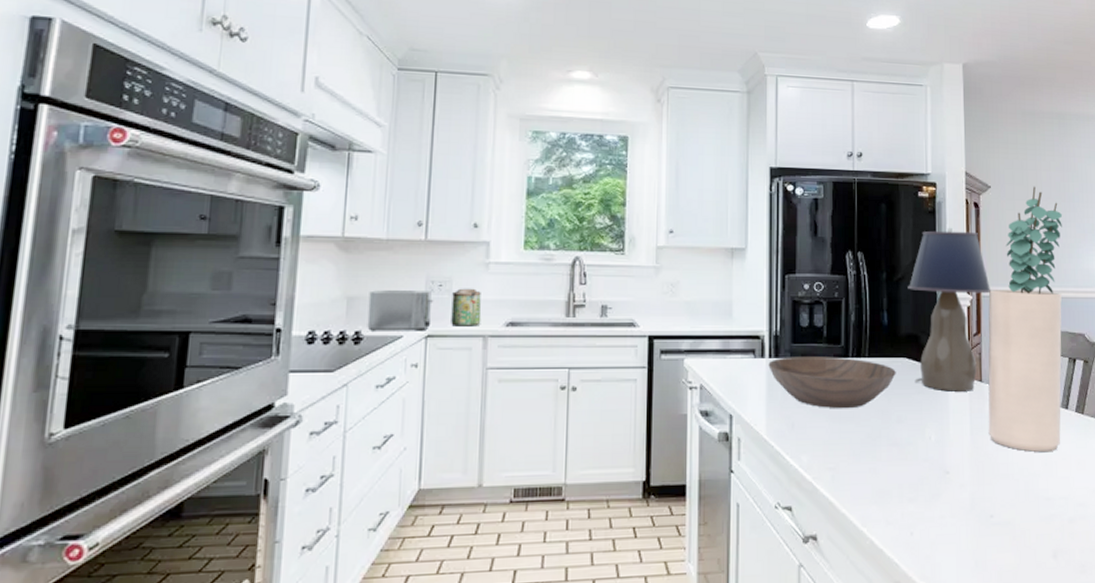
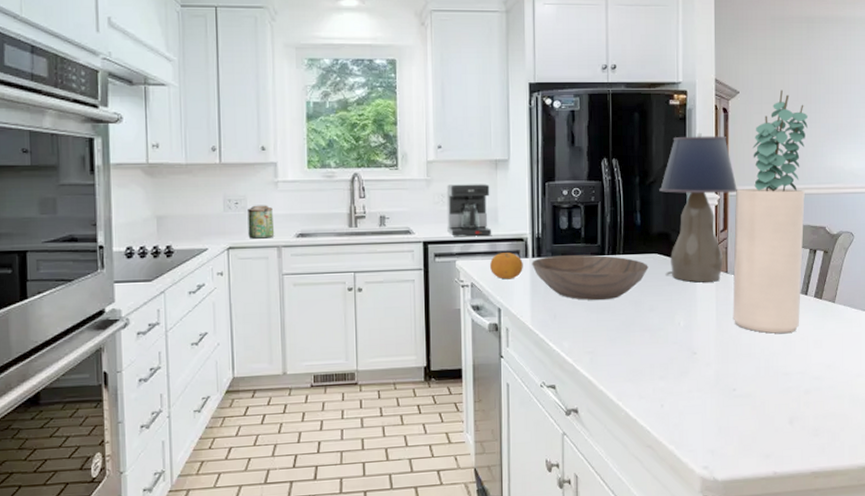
toaster: present [367,290,434,331] -> none [175,208,232,245]
coffee maker: none [676,273,726,331] -> present [446,184,492,237]
fruit: none [722,351,759,382] -> present [490,252,523,280]

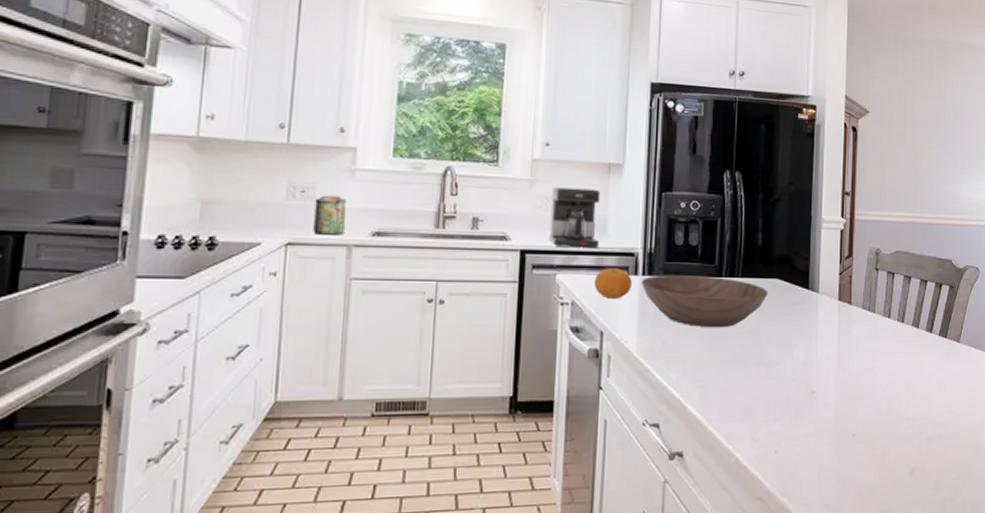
table lamp: present [659,132,738,283] -> none [783,150,865,313]
vase: present [732,90,808,334] -> none [855,112,936,373]

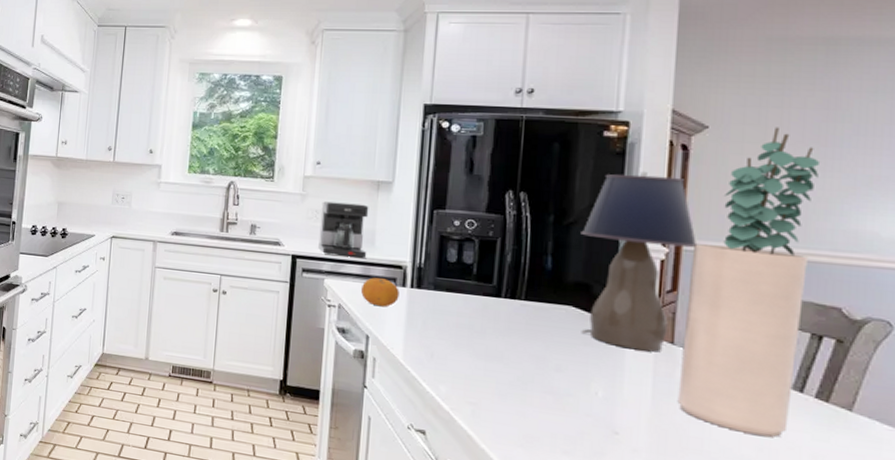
canister: present [313,195,346,235] -> none [130,201,153,233]
bowl: present [641,275,768,328] -> none [409,289,558,349]
table lamp: none [783,150,865,313] -> present [581,171,698,352]
vase: none [855,112,936,373] -> present [677,127,819,437]

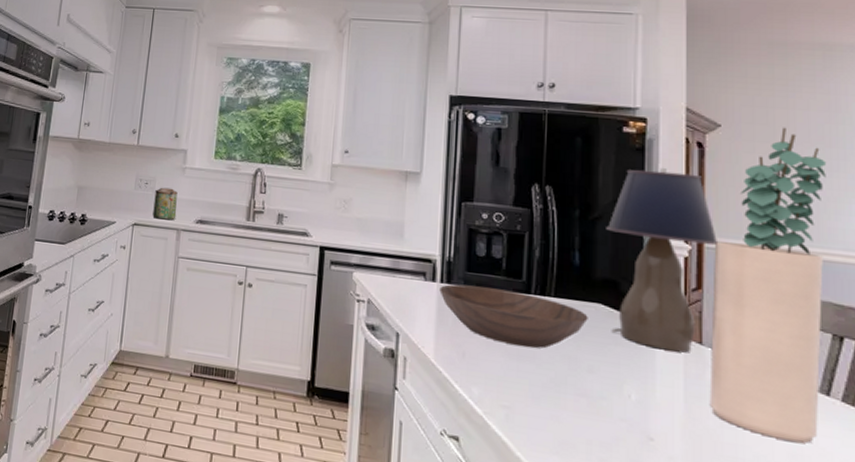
canister: none [130,201,153,233] -> present [152,187,178,221]
coffee maker: present [318,201,369,258] -> none [347,191,398,251]
fruit: present [361,277,399,307] -> none [391,271,429,303]
bowl: none [409,289,558,349] -> present [439,284,588,349]

